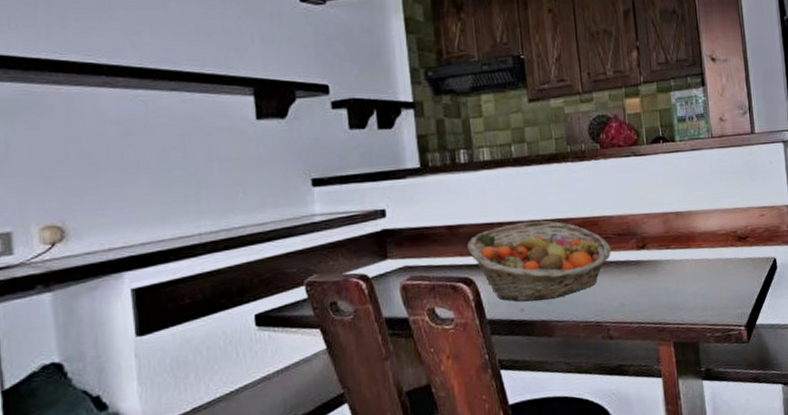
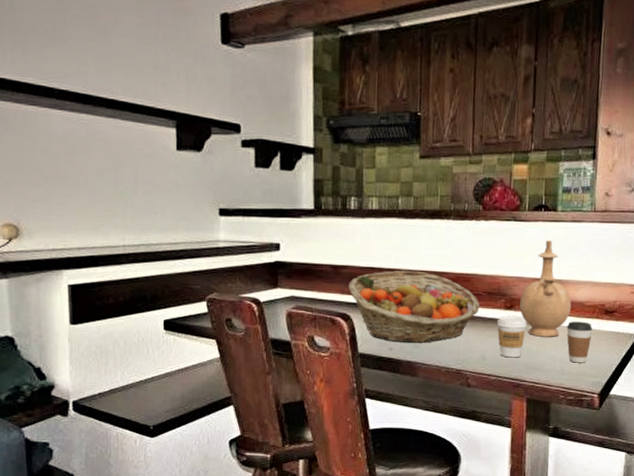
coffee cup: none [631,255,662,301] -> present [496,316,527,358]
vase: none [651,172,705,274] -> present [520,240,572,337]
coffee cup: none [703,251,729,297] -> present [566,321,593,363]

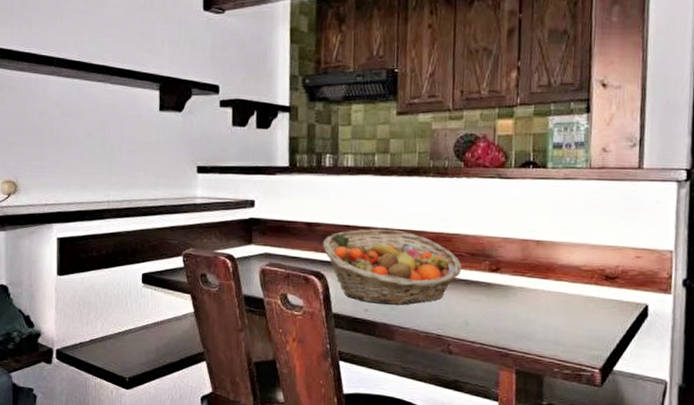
coffee cup: present [496,316,527,358] -> none [481,278,514,325]
vase: present [520,240,572,337] -> none [506,199,566,304]
coffee cup: present [566,321,593,363] -> none [561,287,592,334]

